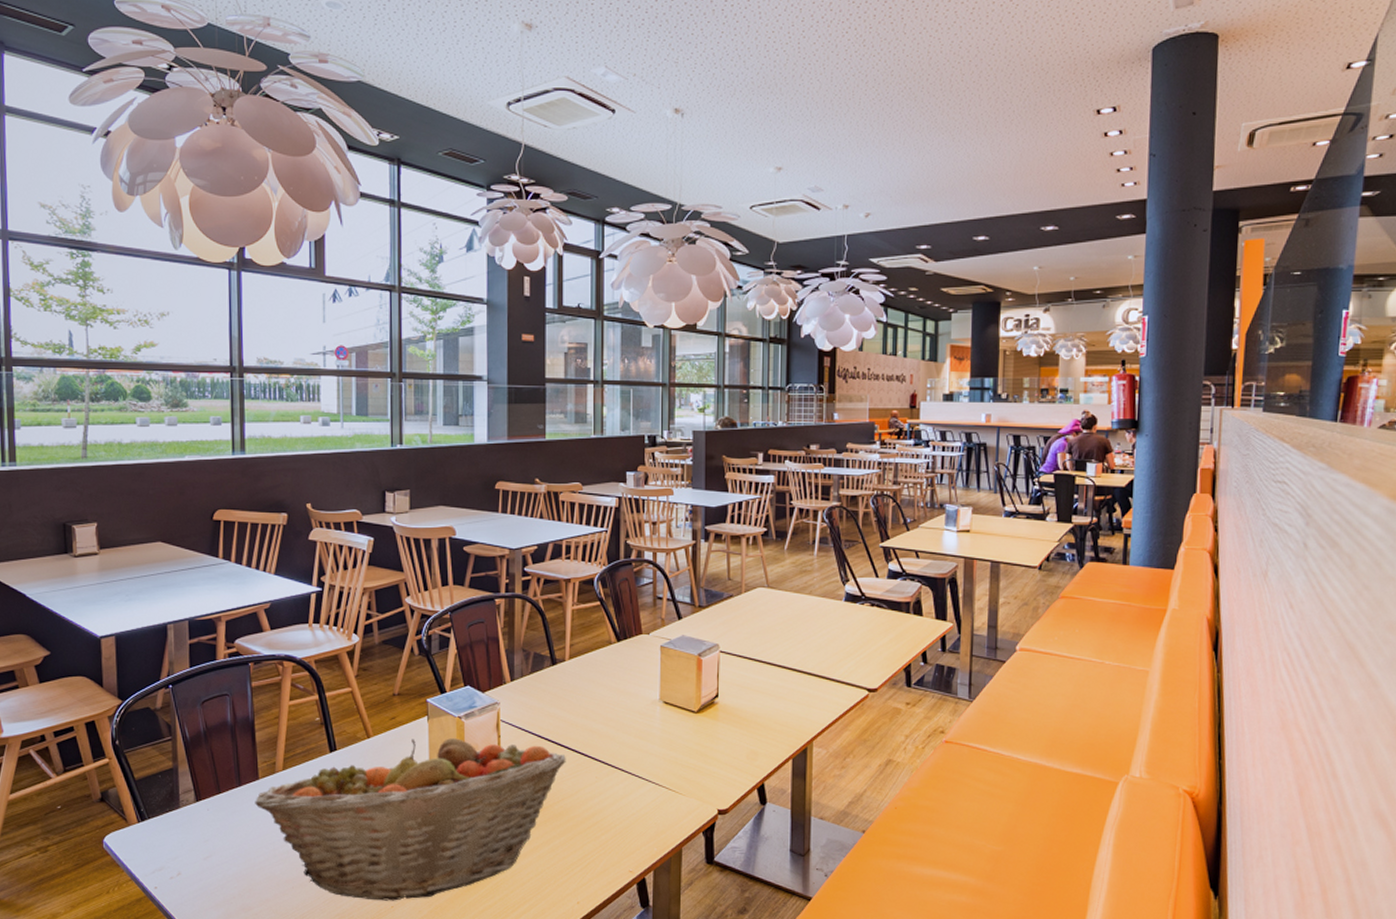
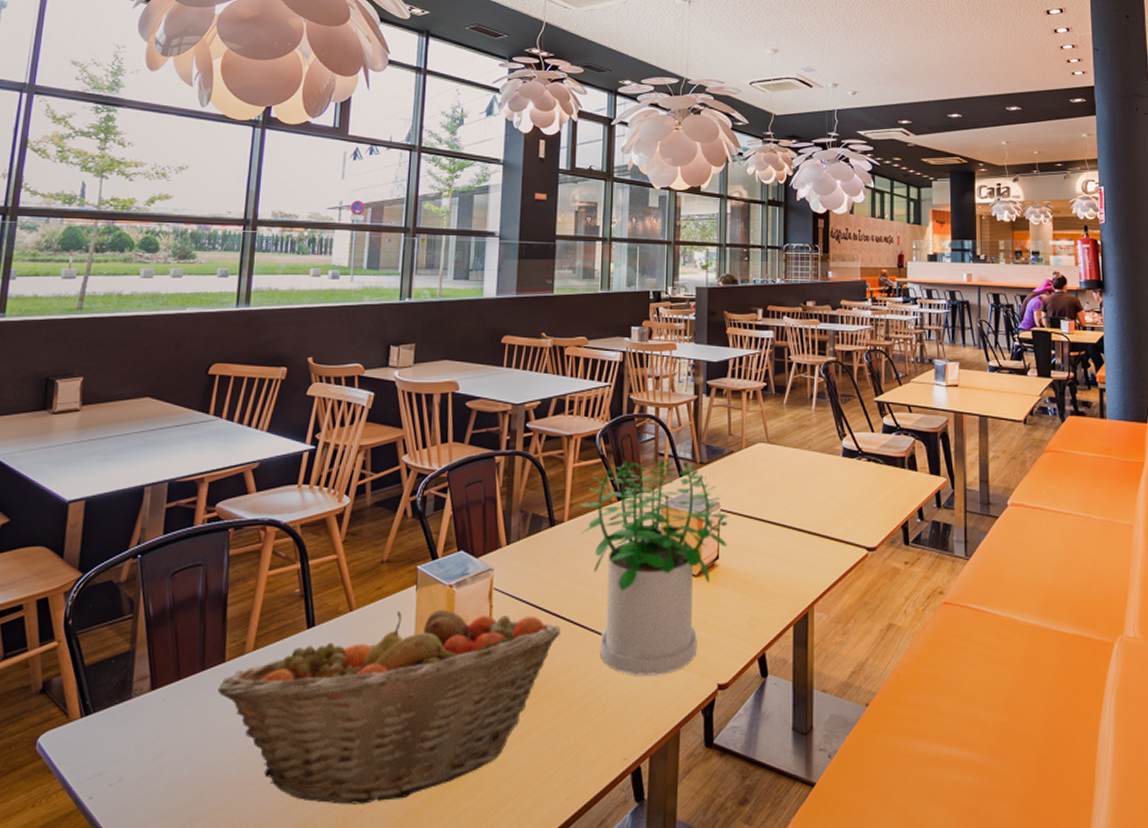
potted plant: none [580,601,728,801] -> present [580,458,729,676]

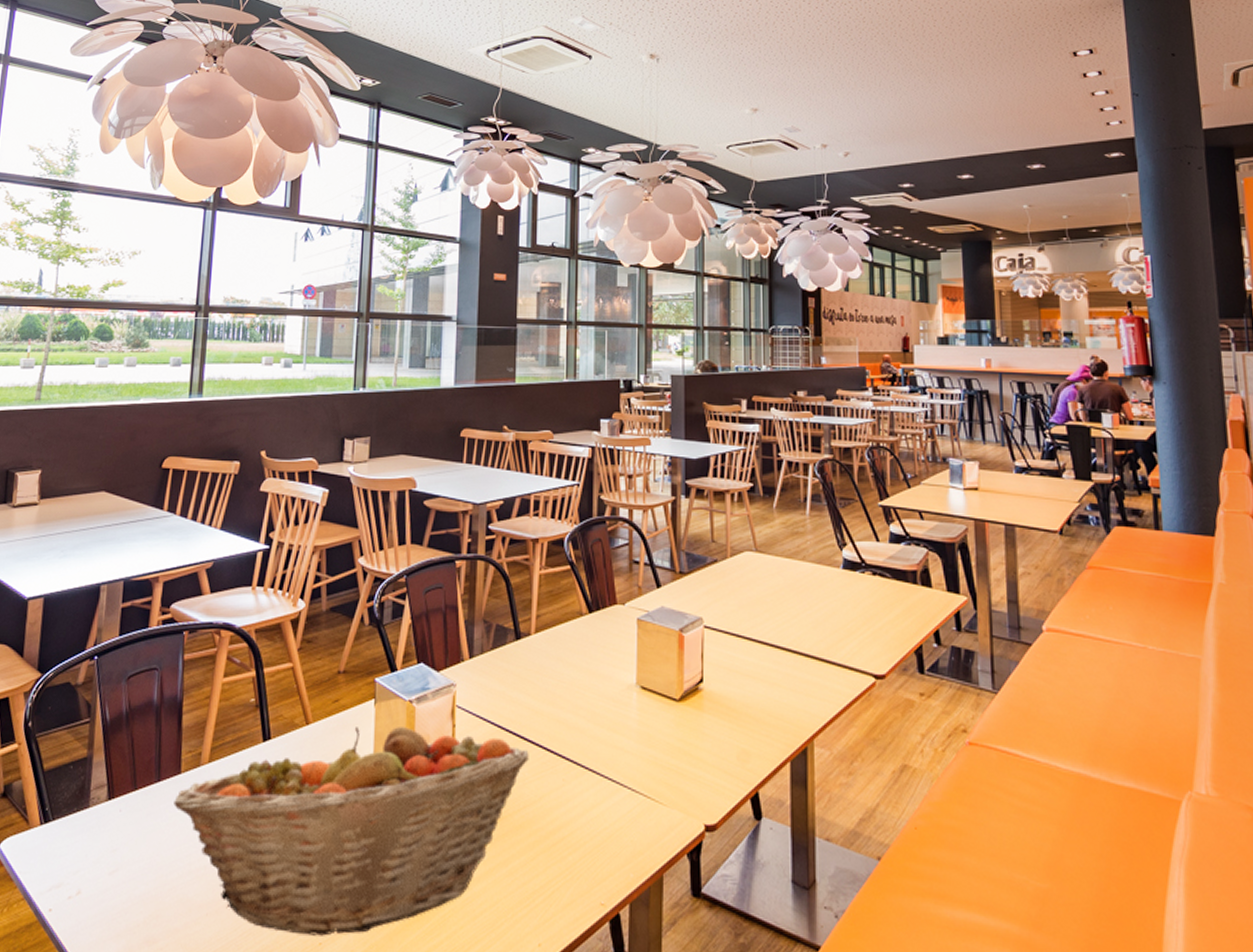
potted plant: present [580,458,729,676] -> none [548,566,714,812]

